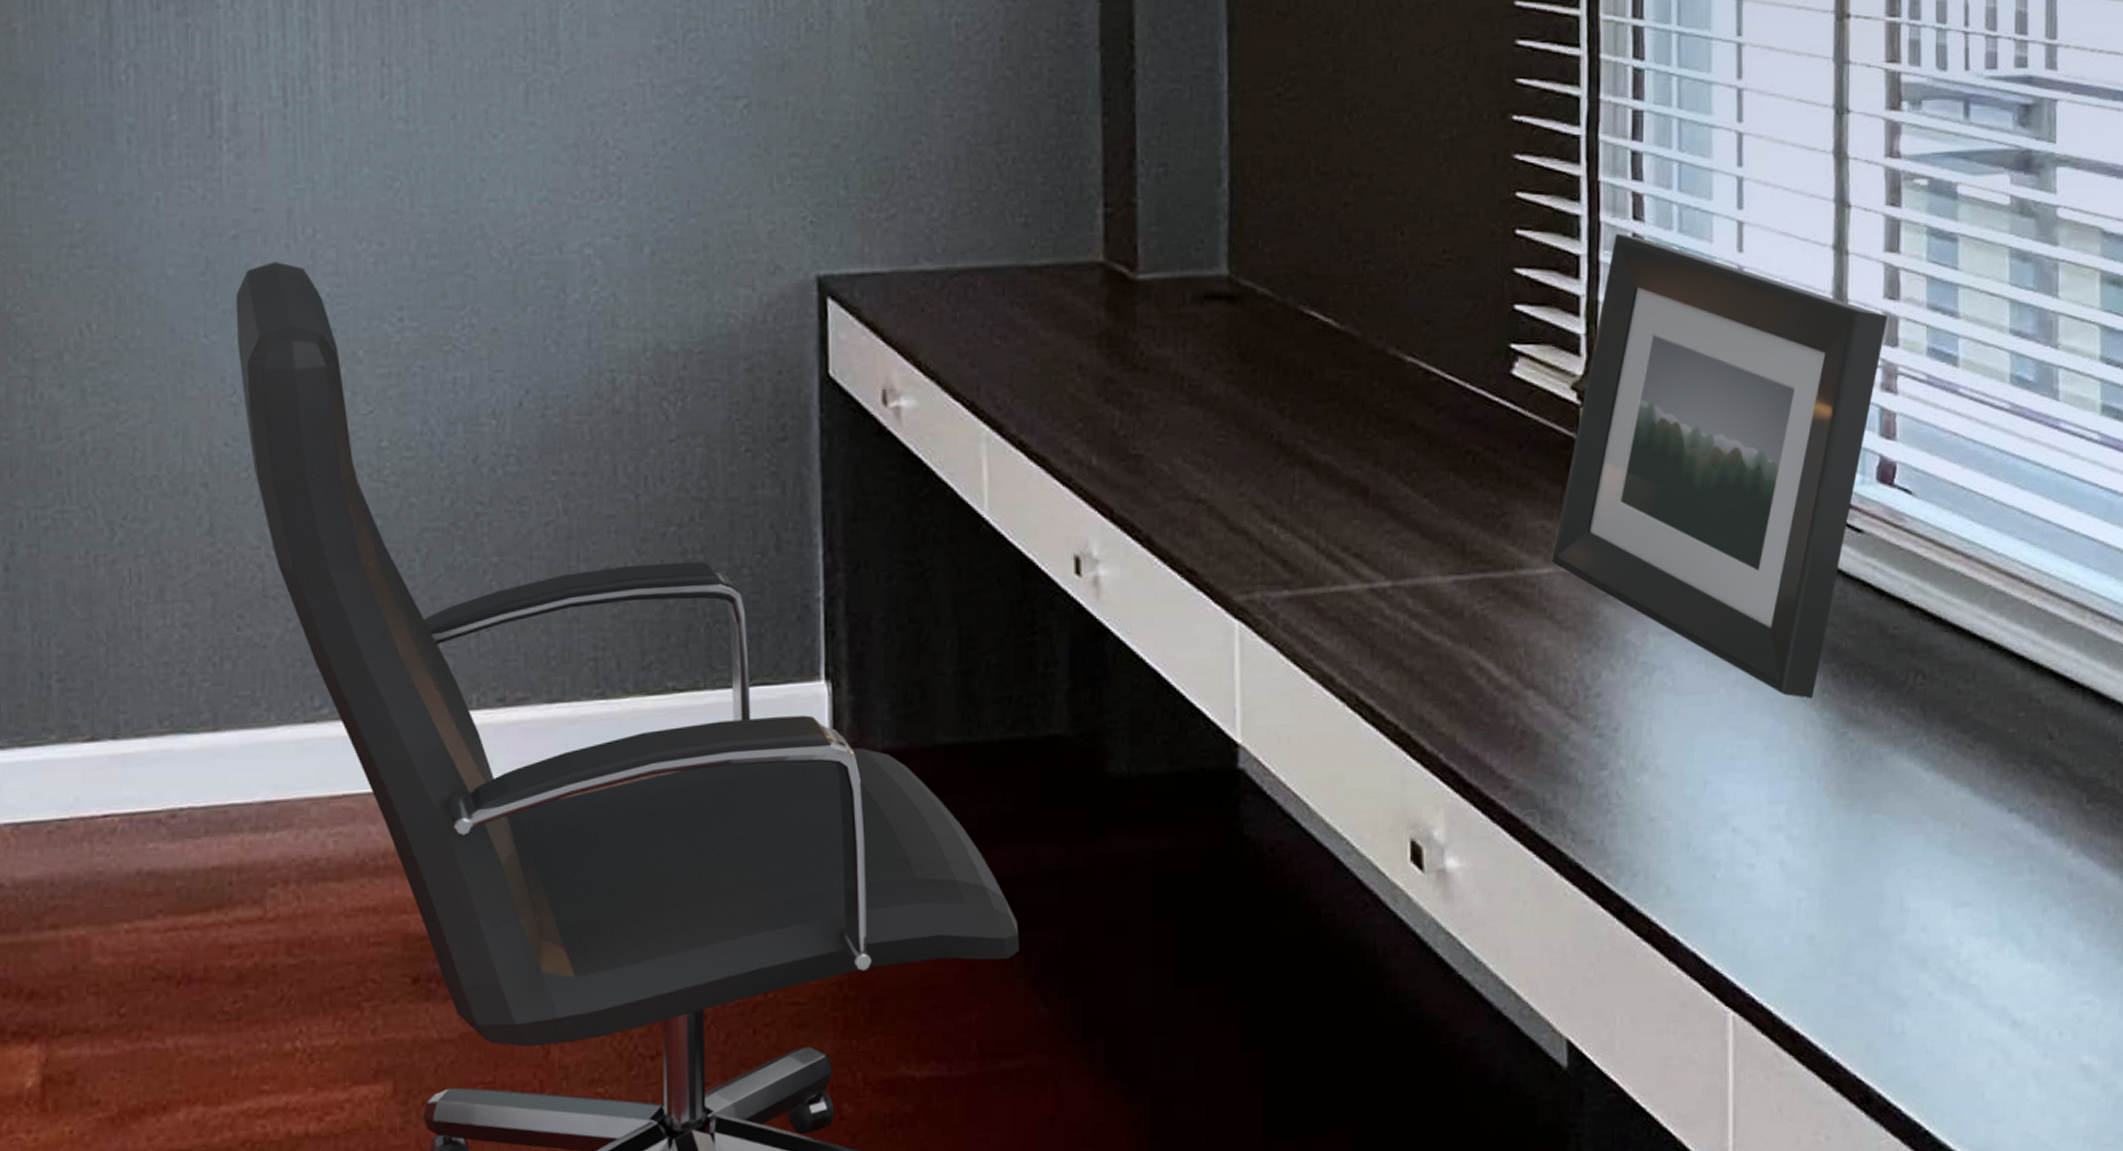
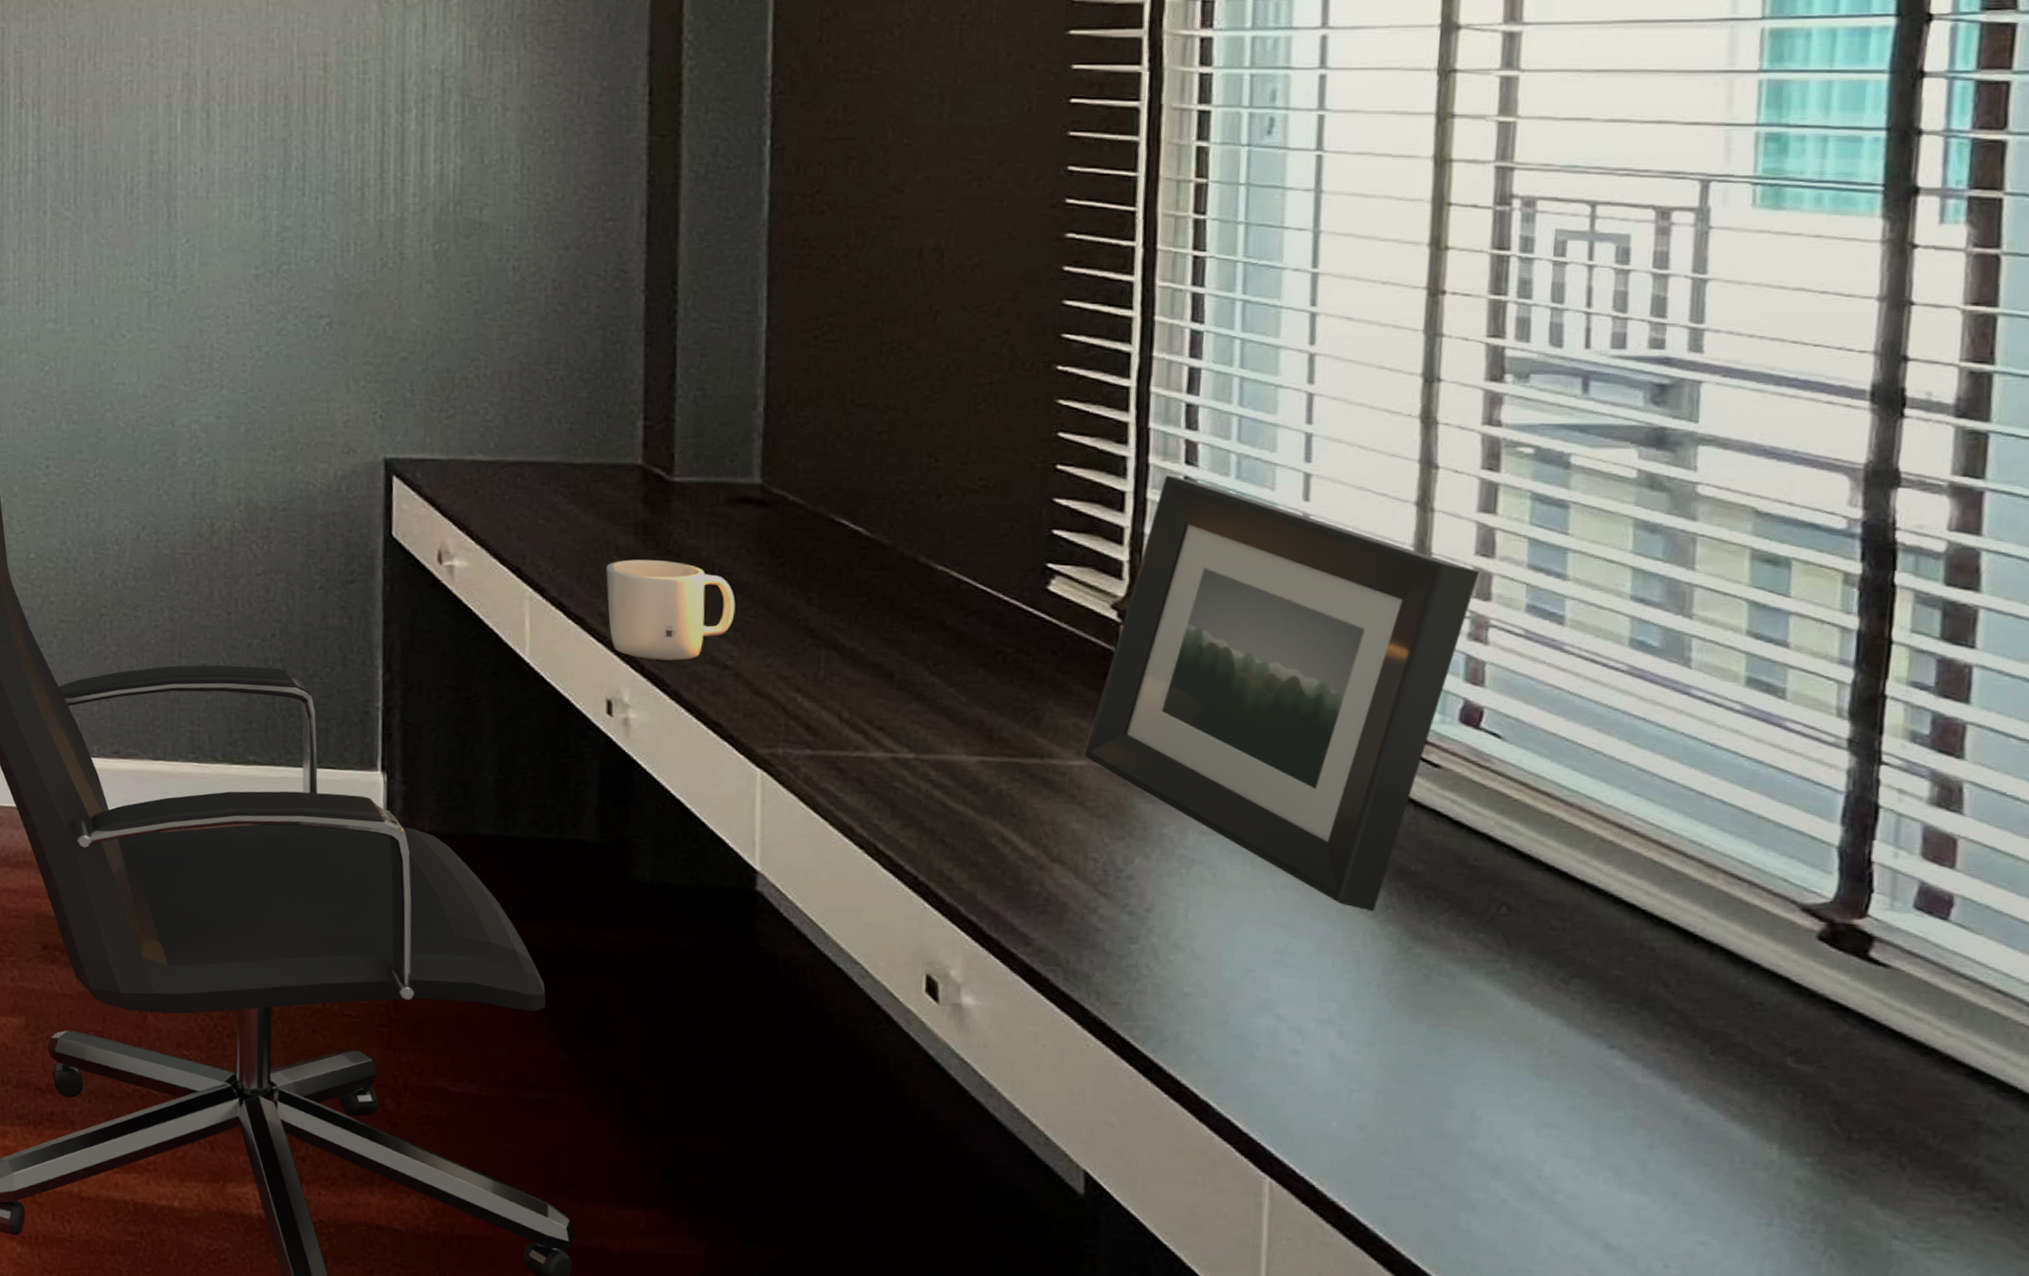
mug: none [1069,377,1207,501] -> present [606,559,736,661]

